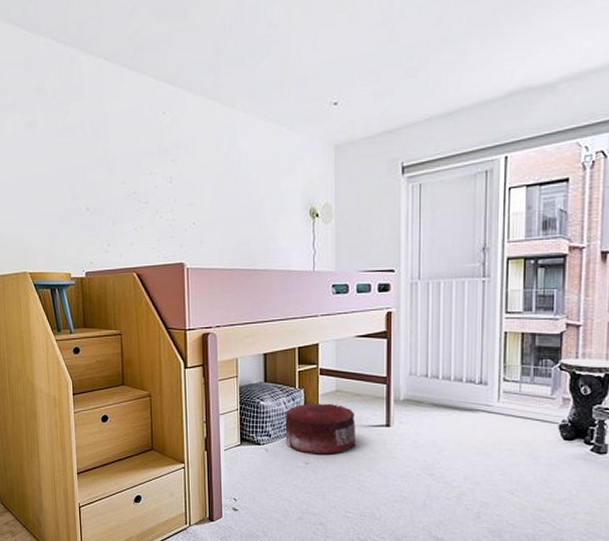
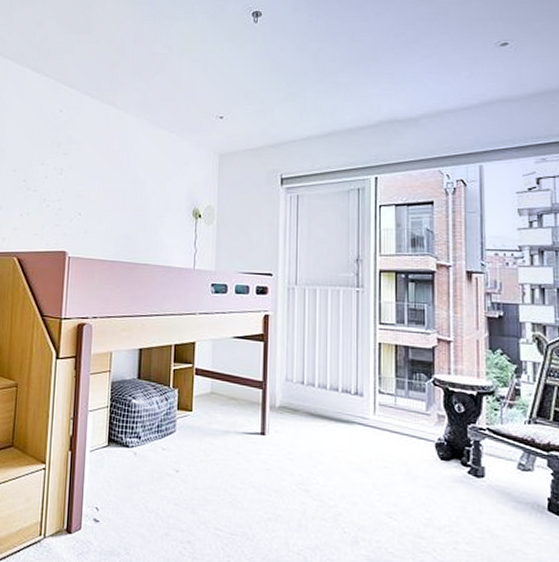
pouf: present [285,403,357,455] -> none [156,404,230,463]

